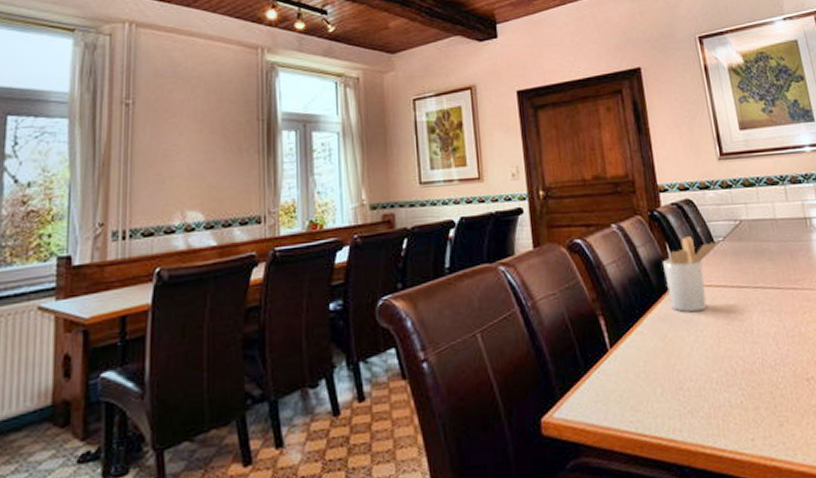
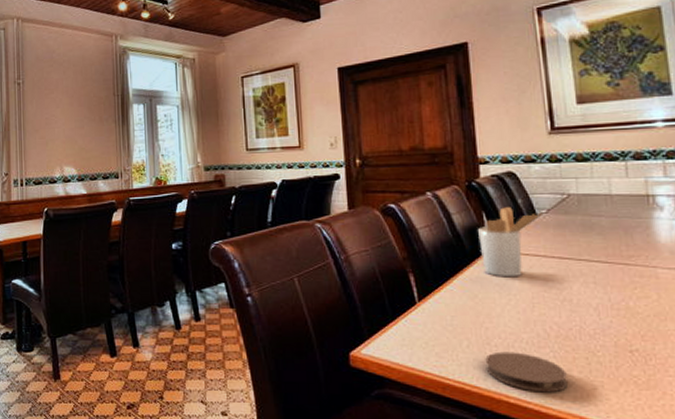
coaster: none [679,394,757,438] -> present [485,351,568,393]

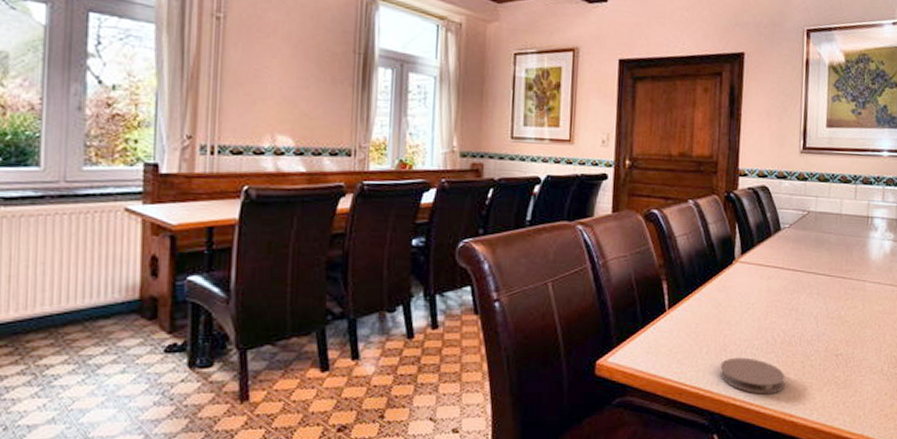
utensil holder: present [478,207,542,278] -> none [729,220,785,287]

